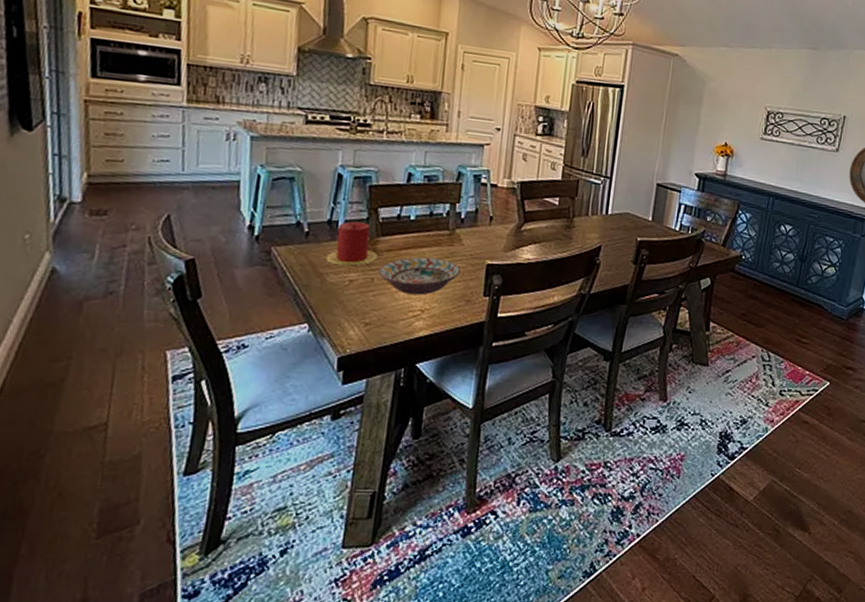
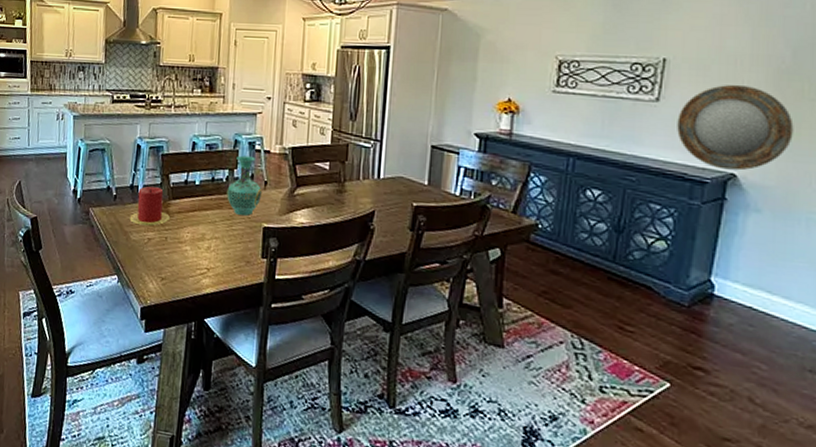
decorative bowl: present [378,257,462,296] -> none [171,219,241,255]
vase: none [446,189,486,253] -> present [226,155,261,216]

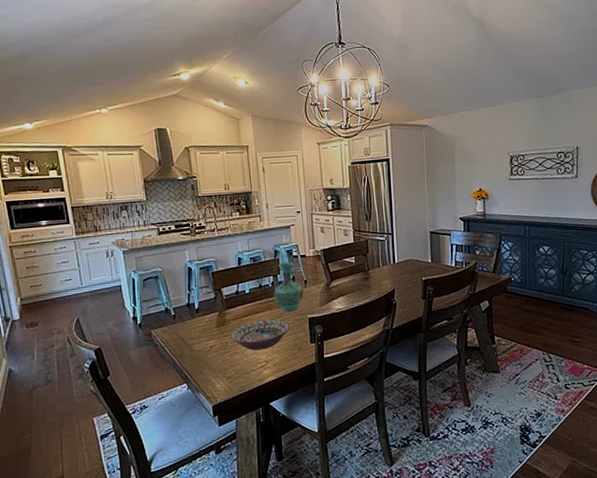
candle: present [129,186,170,227] -> none [190,301,227,337]
decorative bowl: none [171,219,241,255] -> present [230,319,291,351]

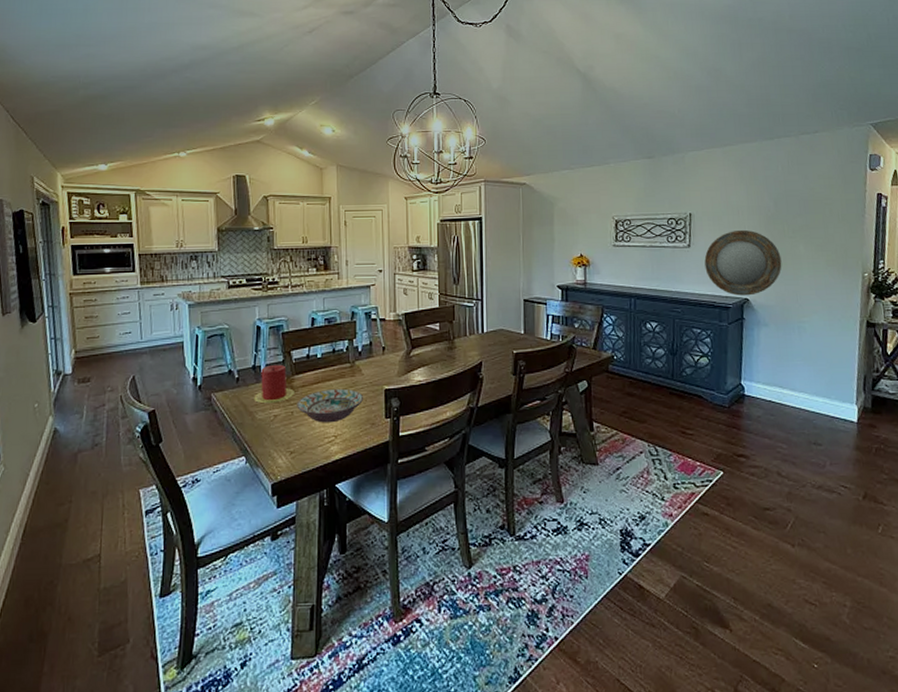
candle: none [190,301,227,337] -> present [254,365,294,404]
vase: present [274,262,303,312] -> none [348,325,380,381]

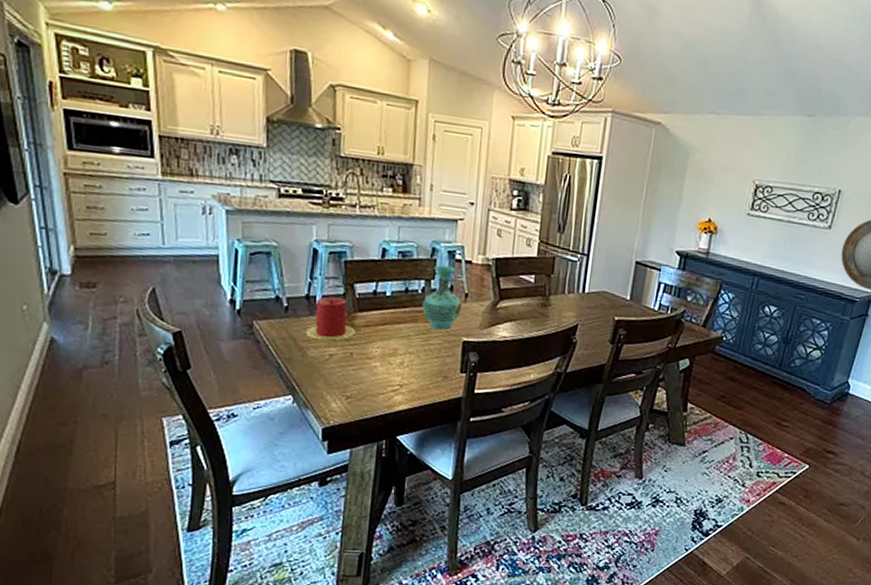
decorative bowl: present [297,388,364,423] -> none [357,333,438,371]
vase: none [348,325,380,381] -> present [422,265,462,329]

